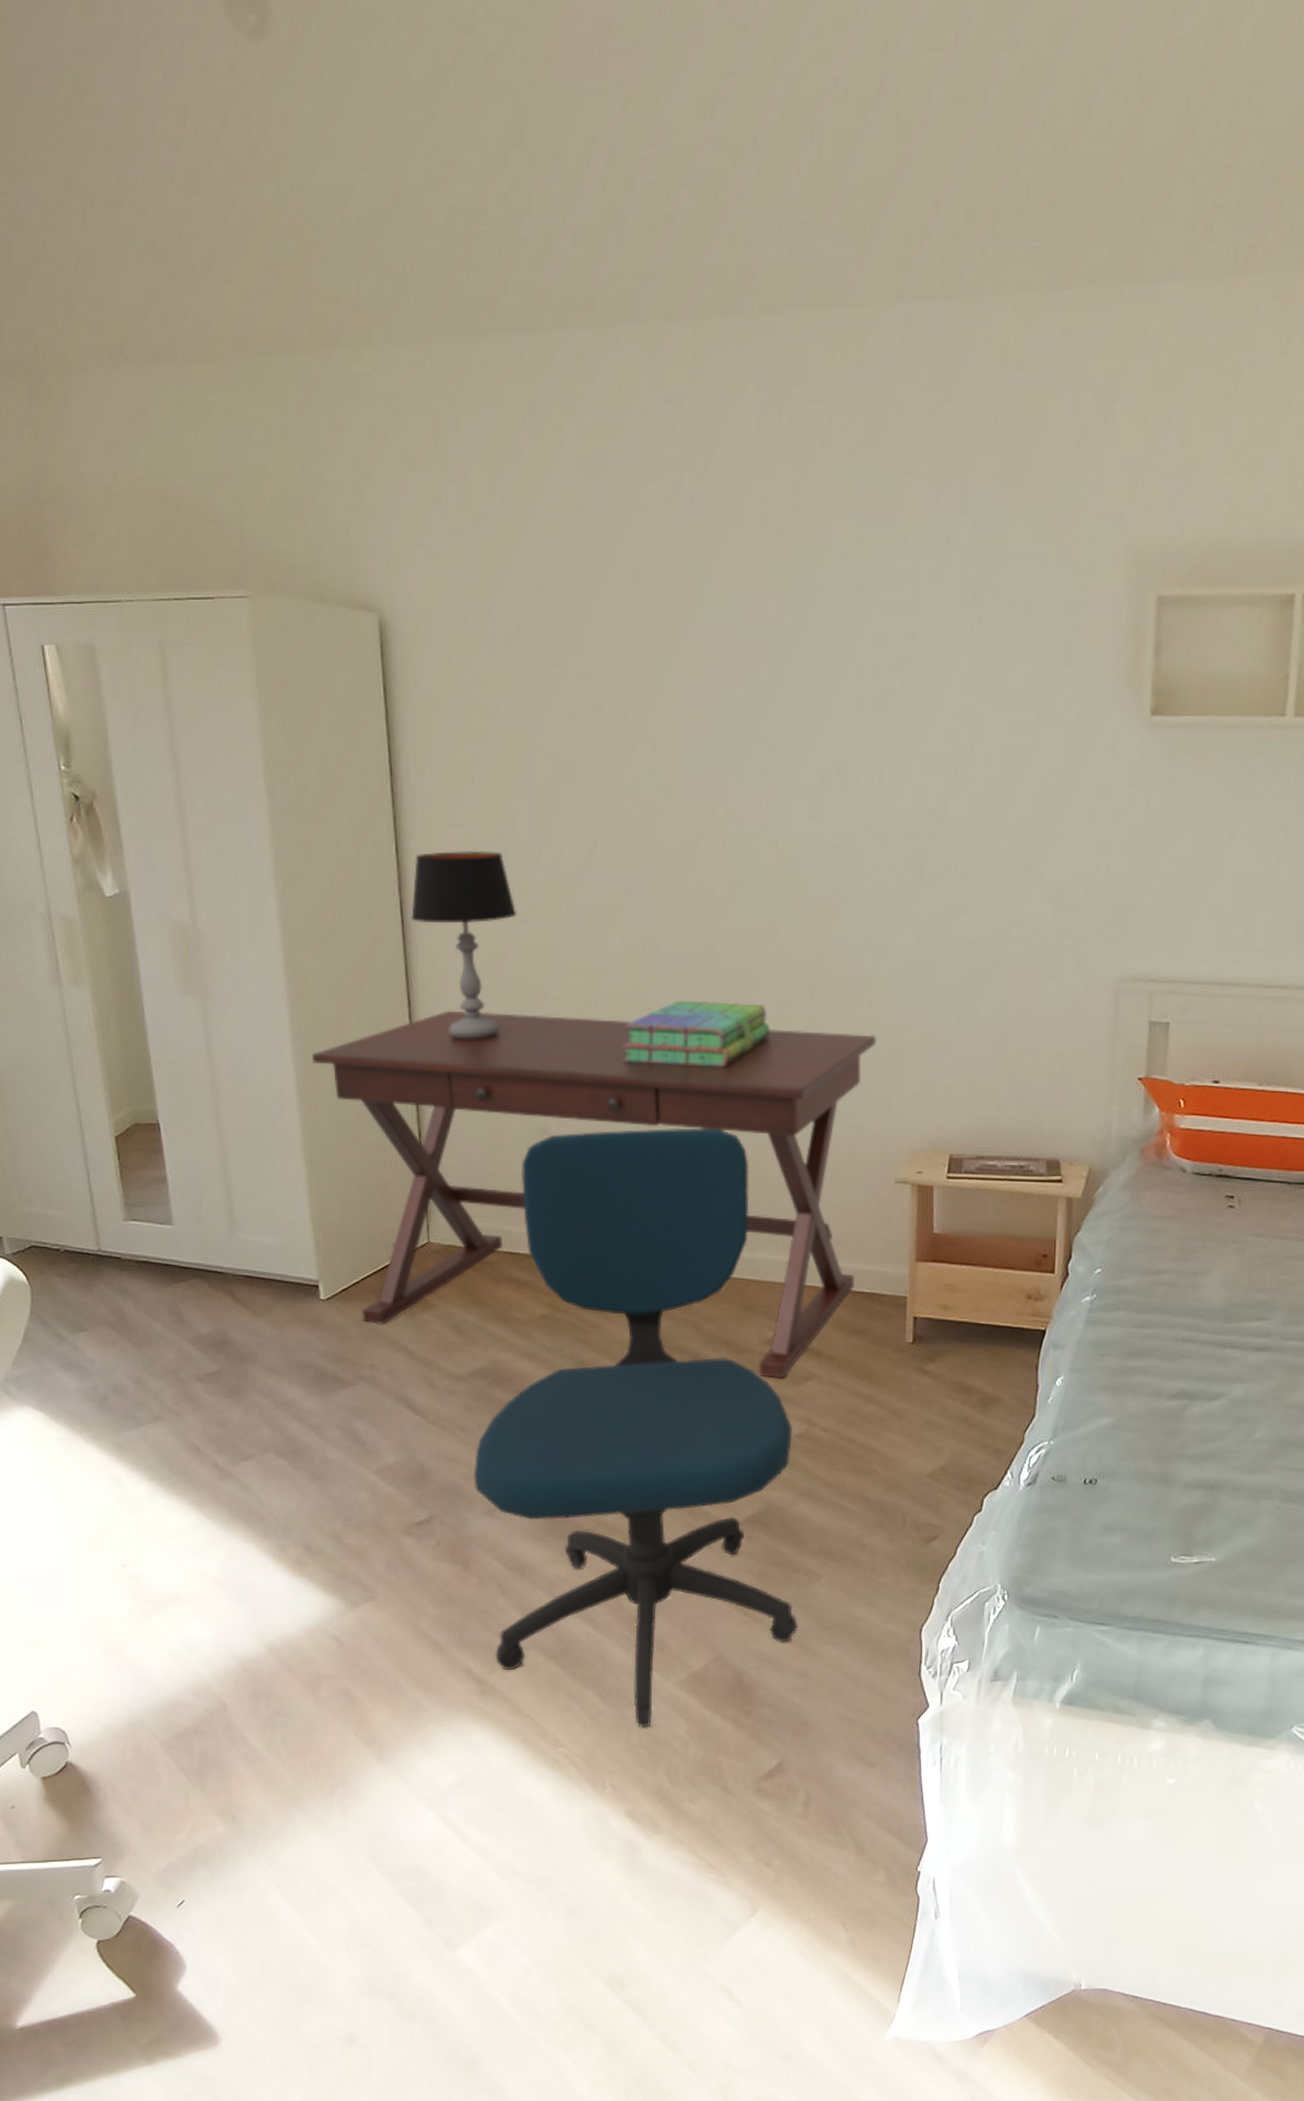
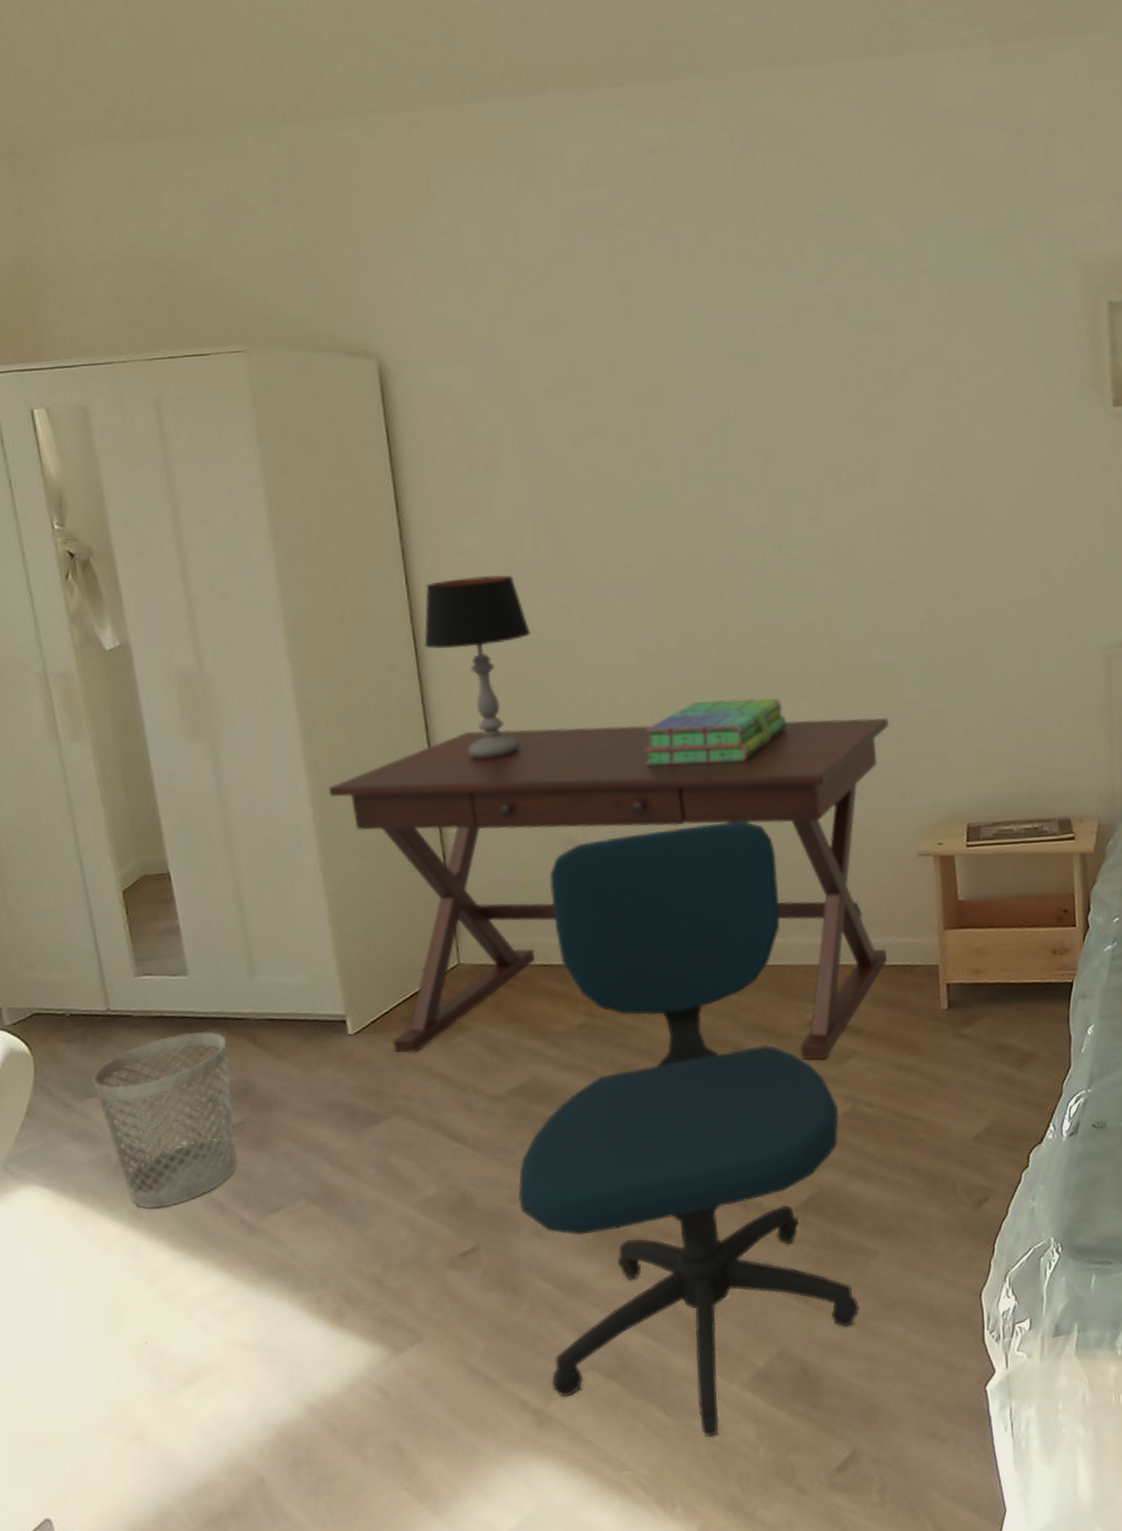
wastebasket: none [83,1280,212,1443] -> present [92,1031,236,1209]

